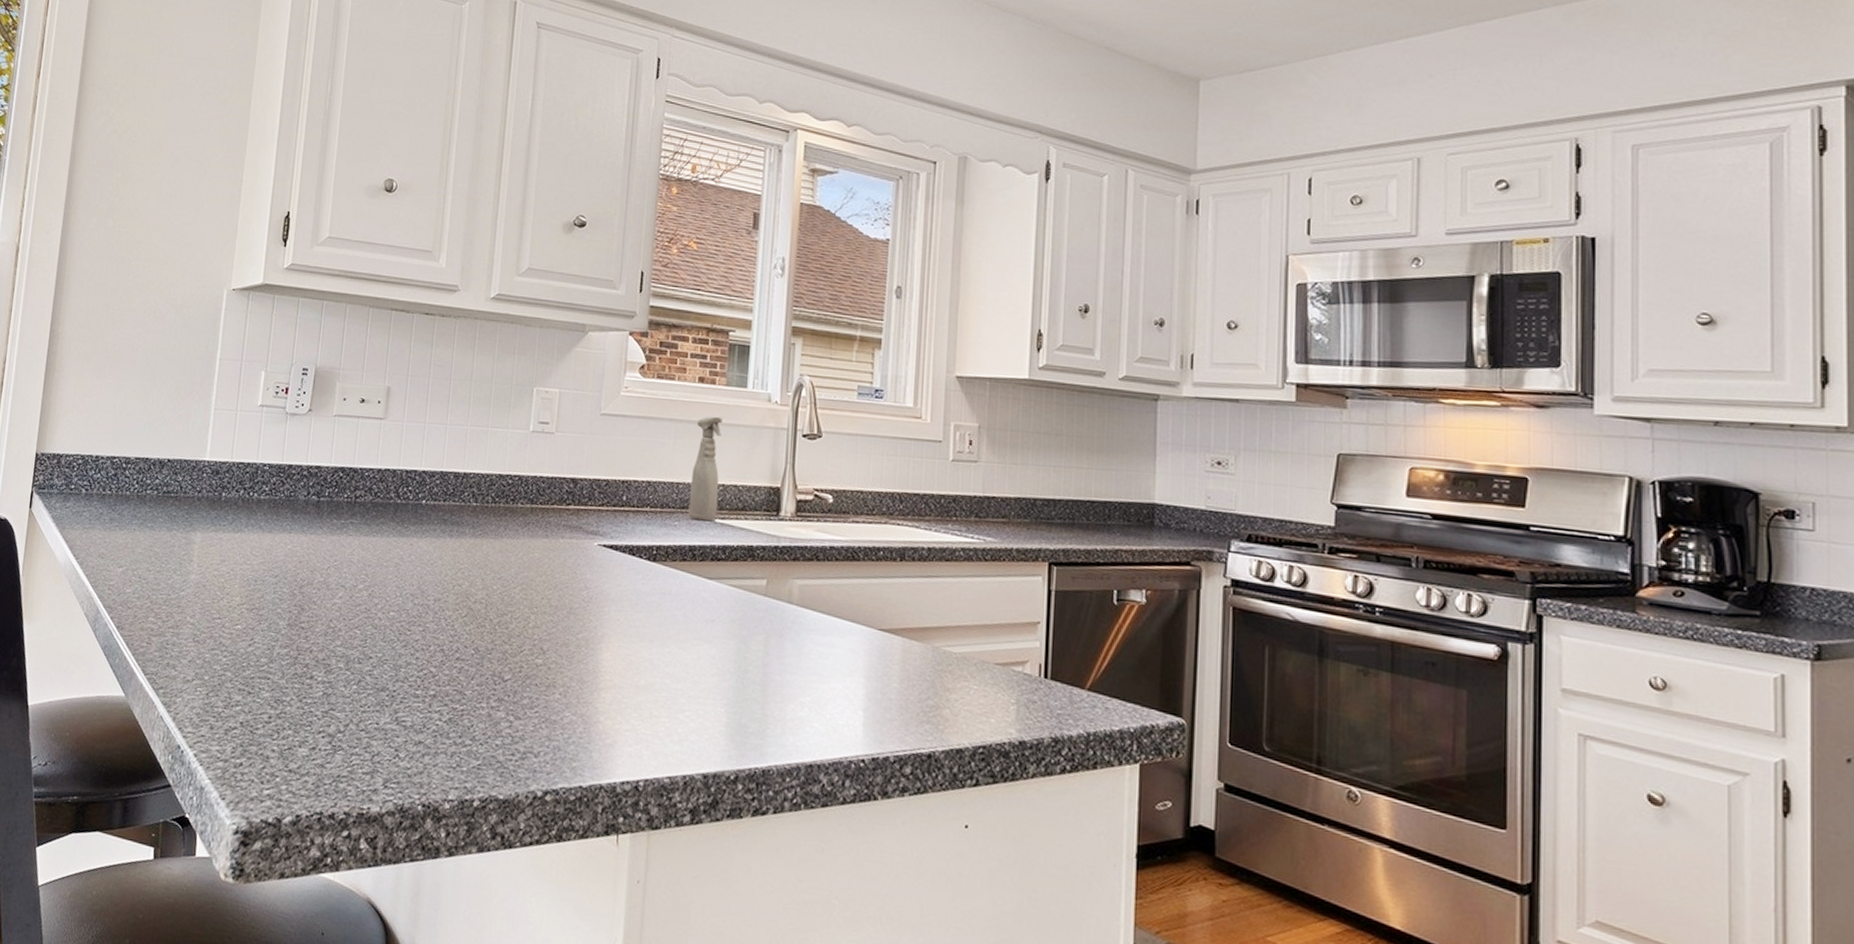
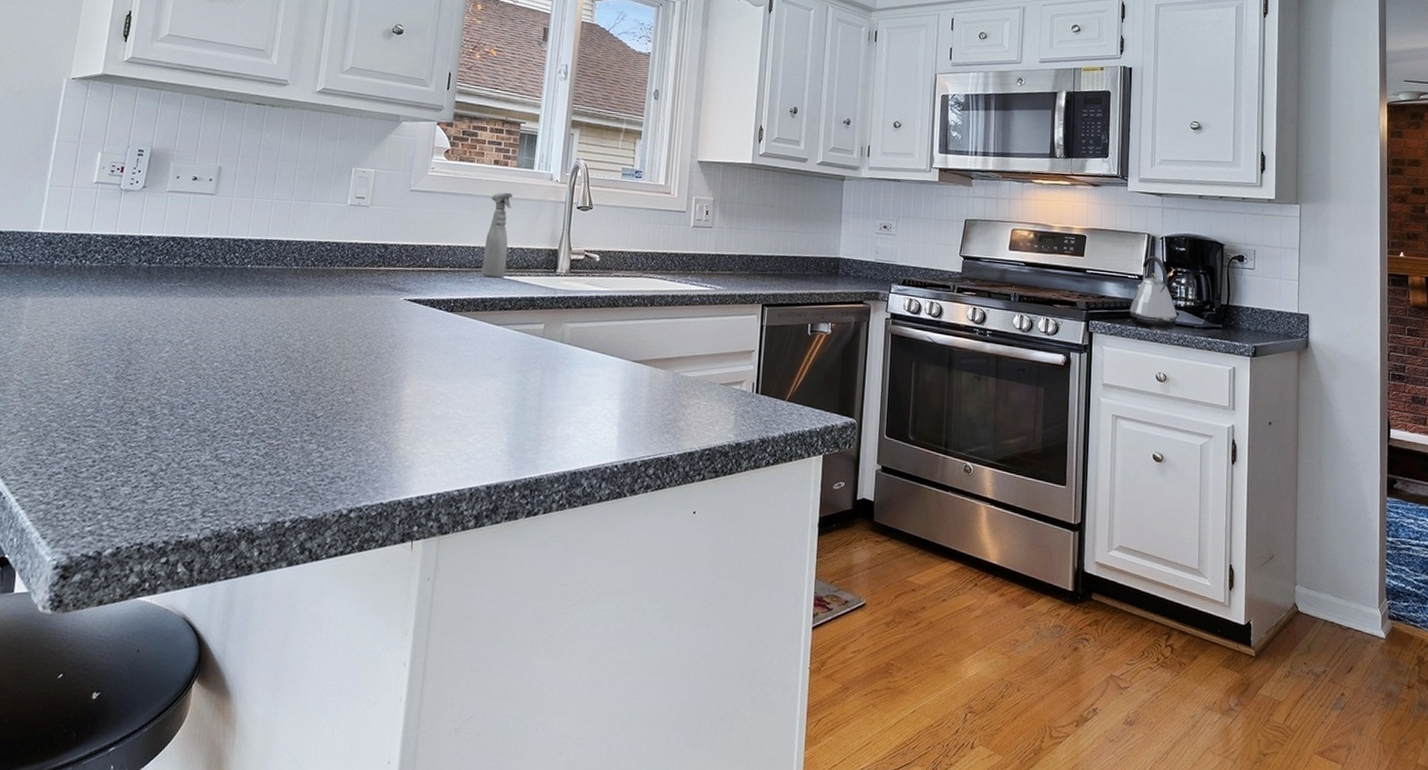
kettle: none [1602,508,1685,616] -> present [1129,256,1179,330]

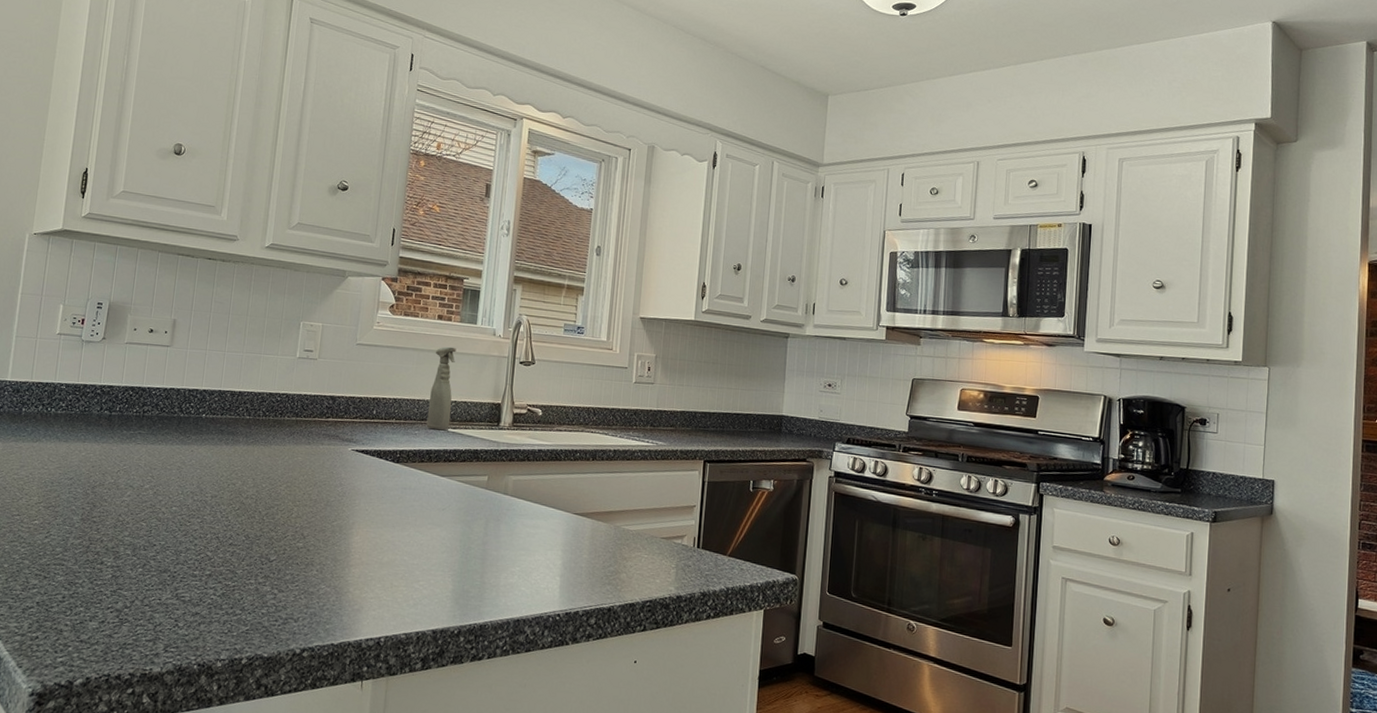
kettle: present [1129,256,1179,330] -> none [1082,418,1135,493]

